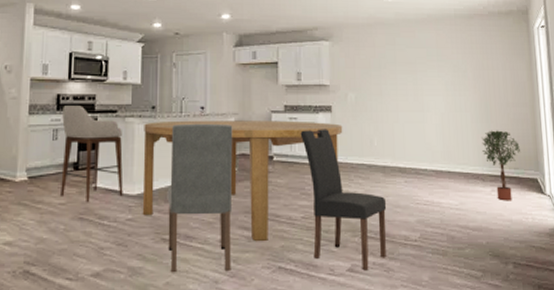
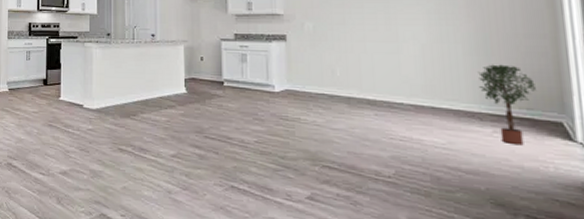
bar stool: present [60,106,123,203] -> none [33,32,84,113]
dining table: present [143,120,343,241] -> none [101,46,300,160]
dining chair: present [167,123,233,272] -> none [122,49,184,183]
dining chair: present [300,129,387,271] -> none [252,57,353,201]

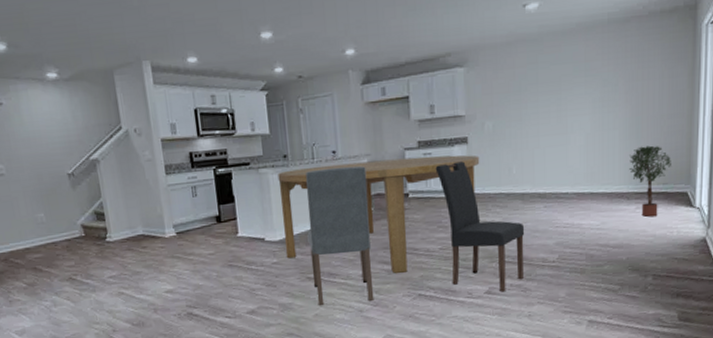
dining table: none [101,46,300,160] -> present [278,155,480,273]
dining chair: none [122,49,184,183] -> present [306,166,374,305]
dining chair: none [252,57,353,201] -> present [435,161,525,292]

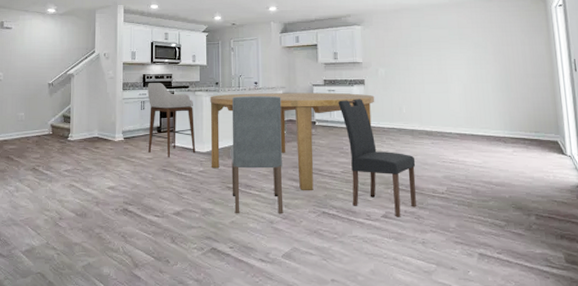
bar stool: none [197,161,266,252] -> present [148,83,196,158]
potted tree: present [629,145,671,217] -> none [502,98,540,161]

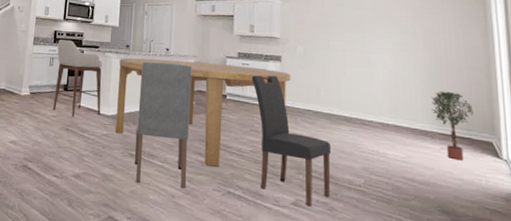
potted tree: none [502,98,540,161] -> present [431,90,473,161]

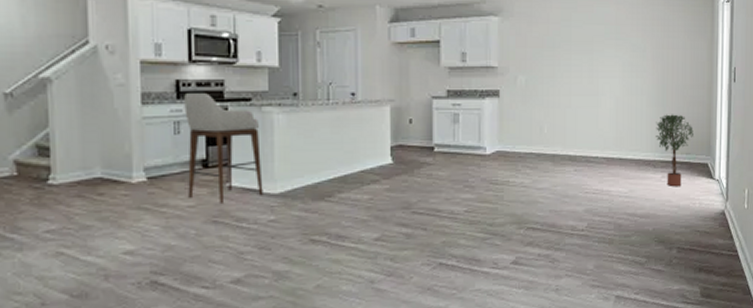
dining table: present [116,58,291,167] -> none [284,107,511,238]
dining chair: present [134,61,192,188] -> none [314,111,389,274]
dining chair: present [251,75,332,207] -> none [464,116,555,263]

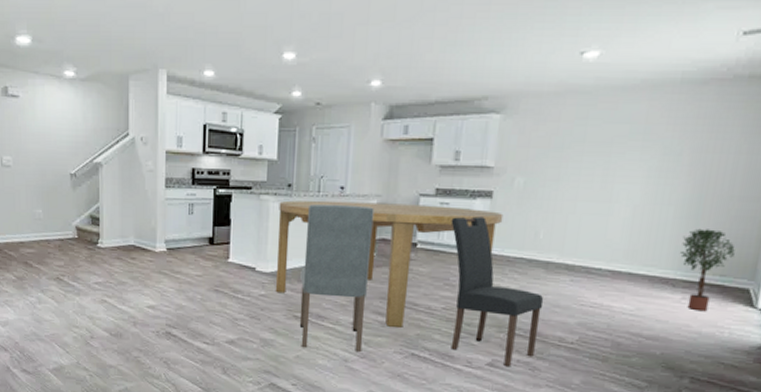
bar stool: present [184,93,263,205] -> none [197,180,257,277]
dining table: none [284,107,511,238] -> present [276,200,504,327]
dining chair: none [314,111,389,274] -> present [300,203,375,351]
dining chair: none [464,116,555,263] -> present [450,216,544,367]

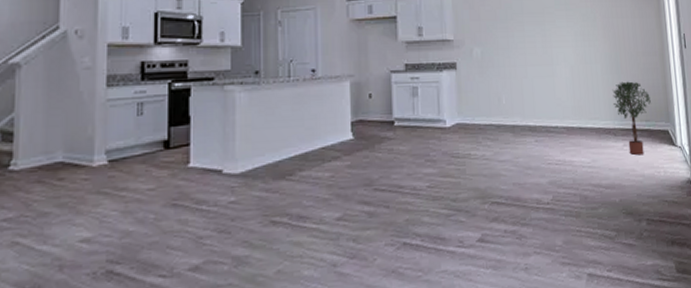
dining table: present [276,200,504,327] -> none [246,81,469,216]
dining chair: present [300,203,375,351] -> none [275,87,351,258]
dining chair: present [450,216,544,367] -> none [423,88,518,240]

